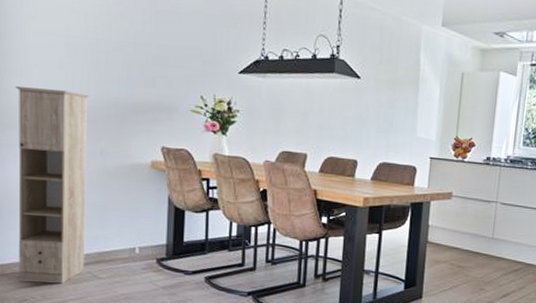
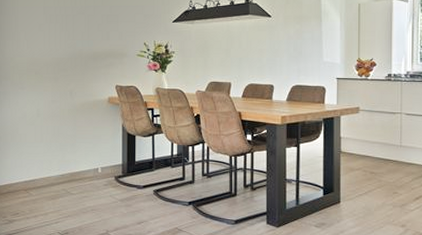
storage cabinet: present [15,85,90,284] -> none [8,47,62,200]

